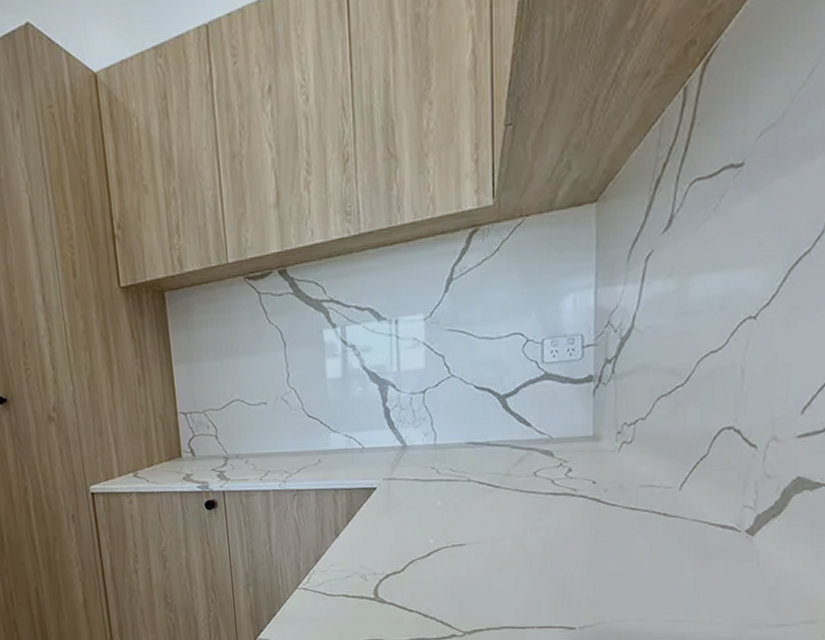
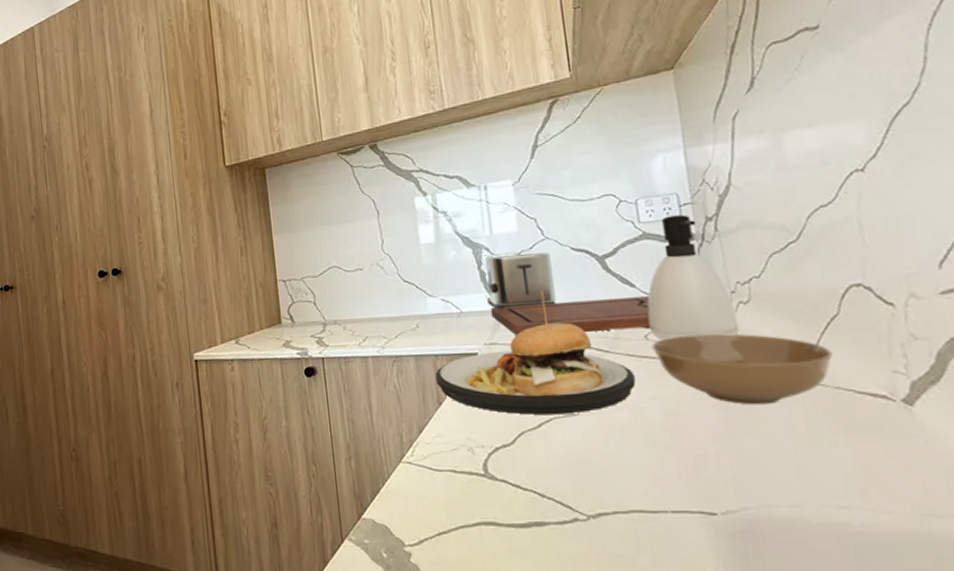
plate: none [334,428,520,545] -> present [435,290,636,415]
toaster: none [388,388,457,446] -> present [482,250,557,309]
cutting board: none [392,435,543,471] -> present [490,296,650,335]
soap dispenser: none [539,356,619,478] -> present [647,214,739,341]
bowl: none [539,471,697,536] -> present [651,333,833,405]

